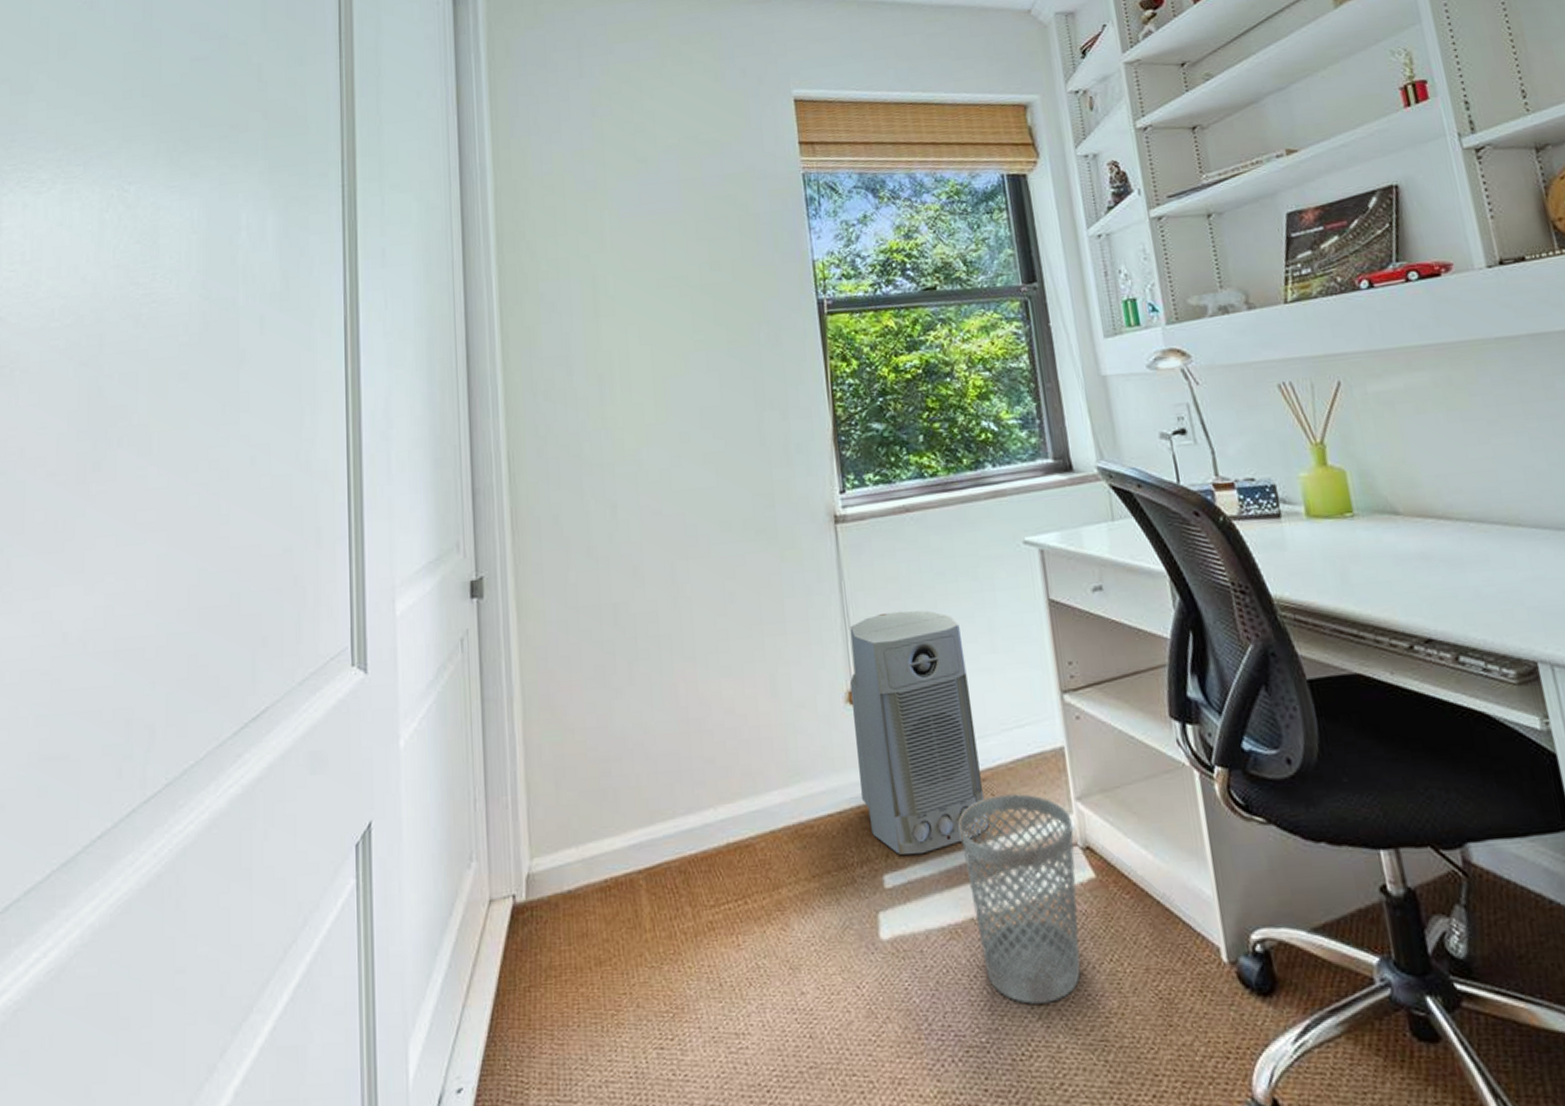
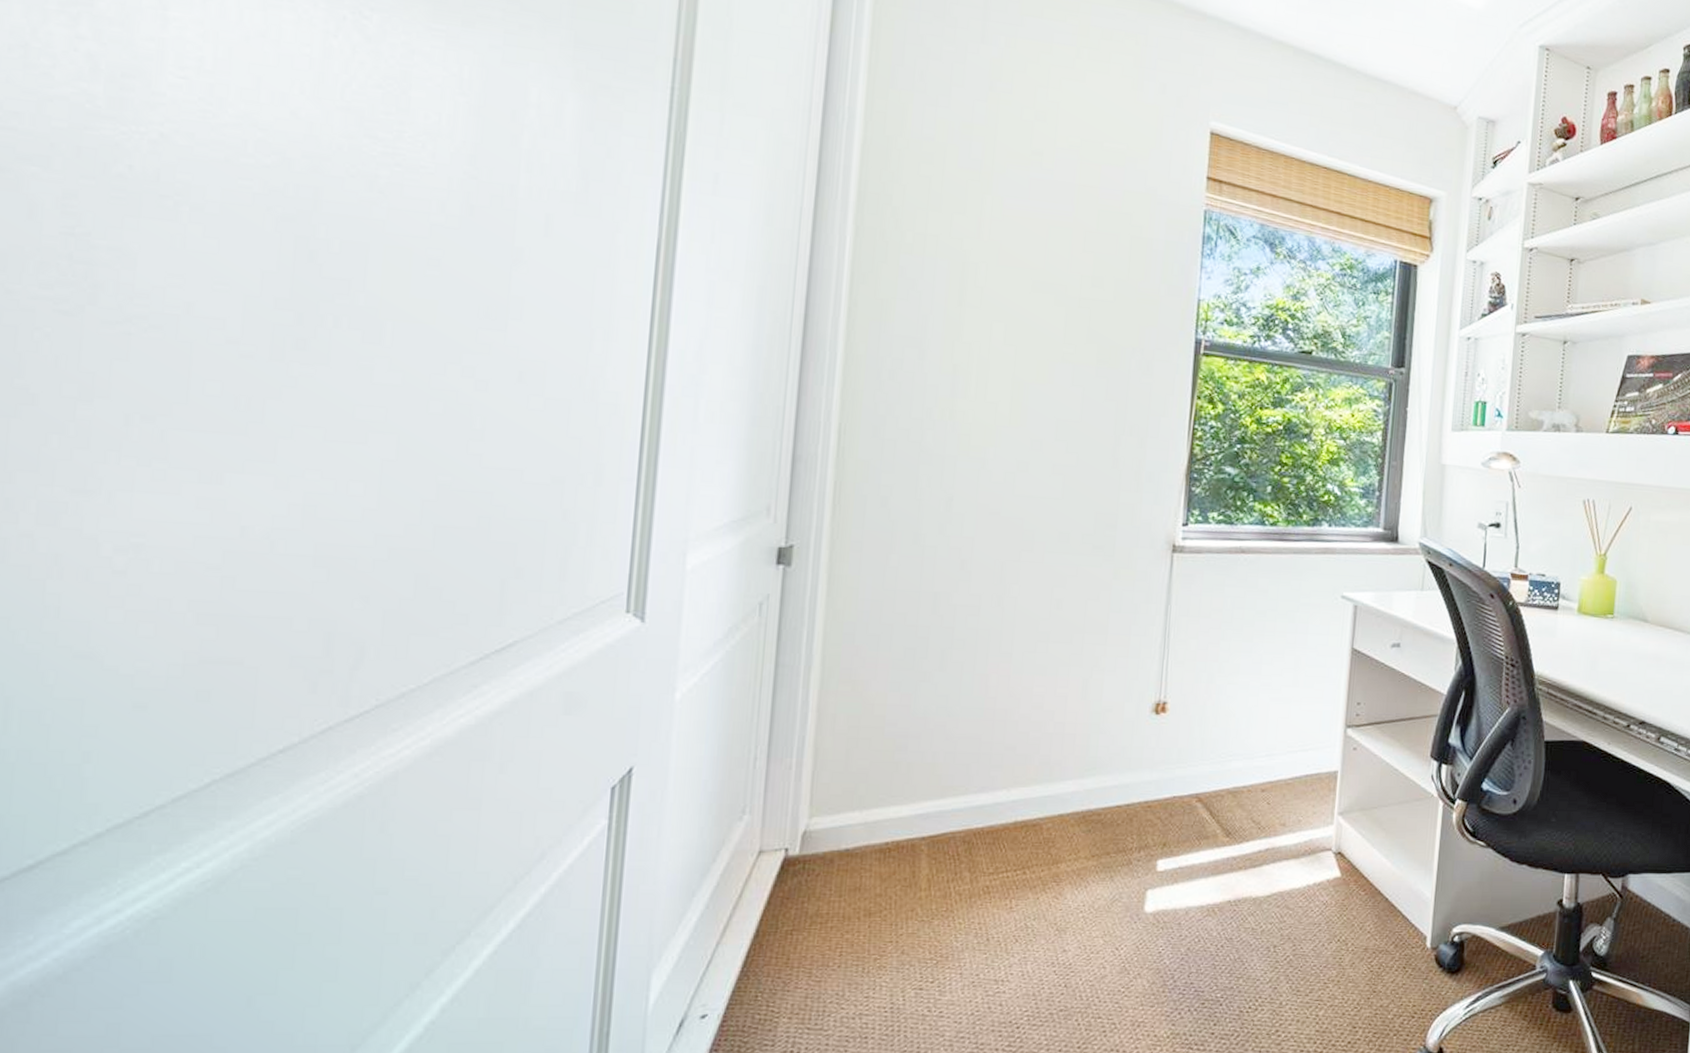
air purifier: present [849,610,990,855] -> none [1151,639,1269,846]
wastebasket: present [958,793,1081,1006] -> none [1232,804,1331,971]

